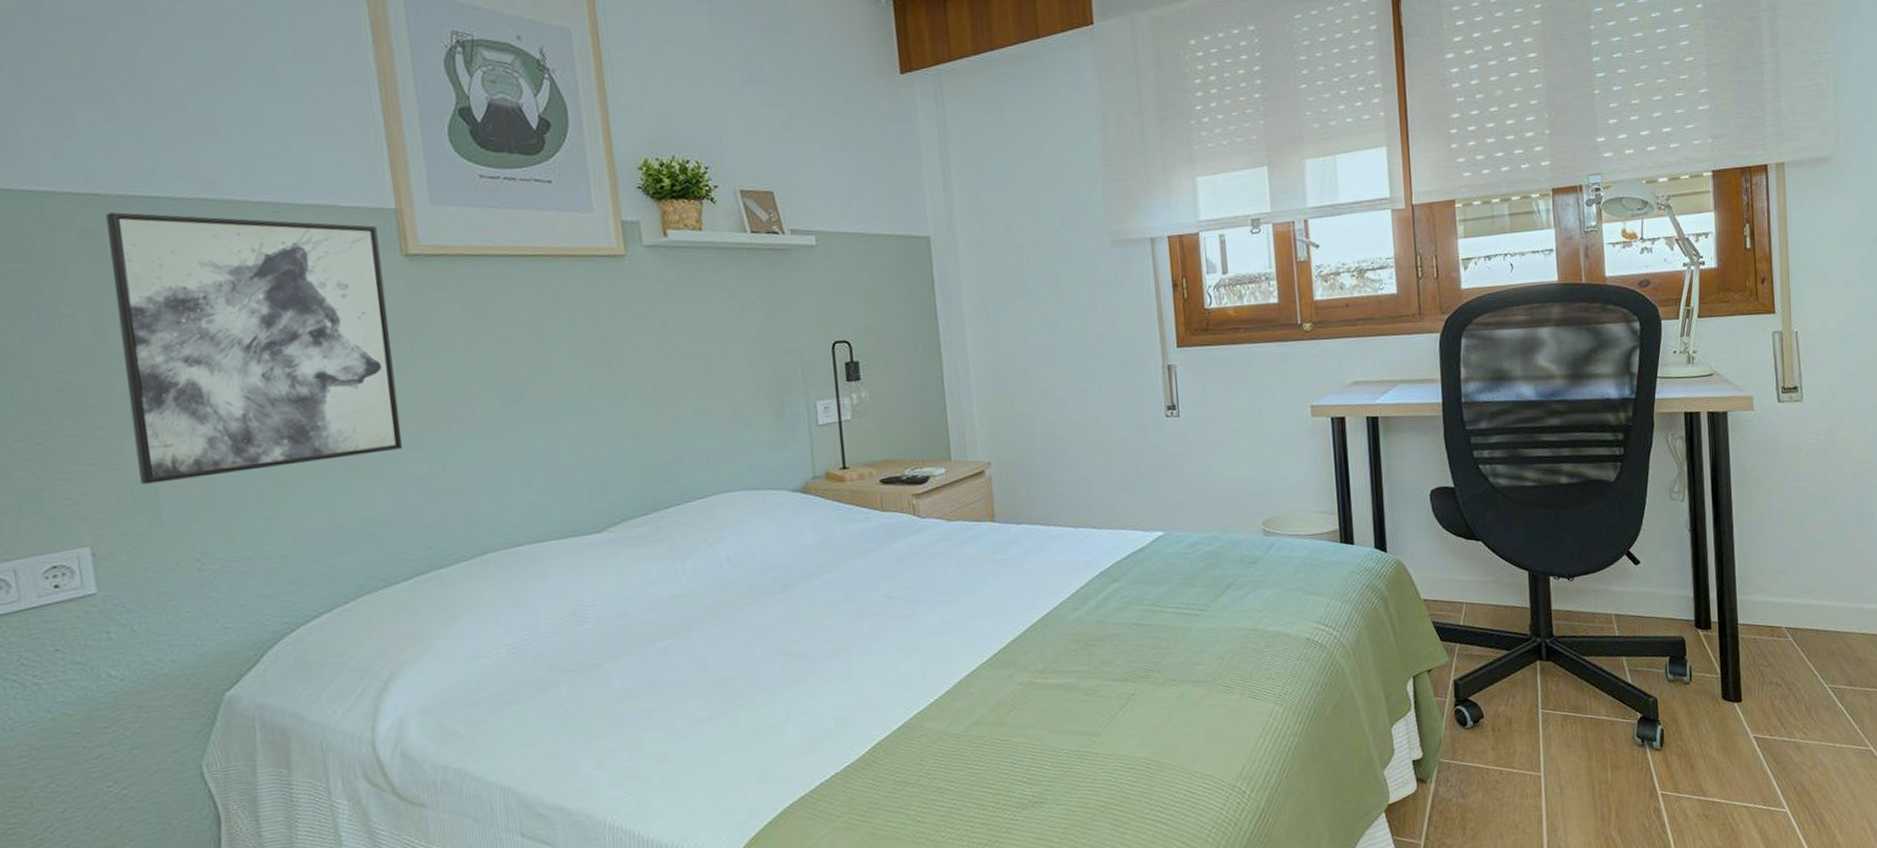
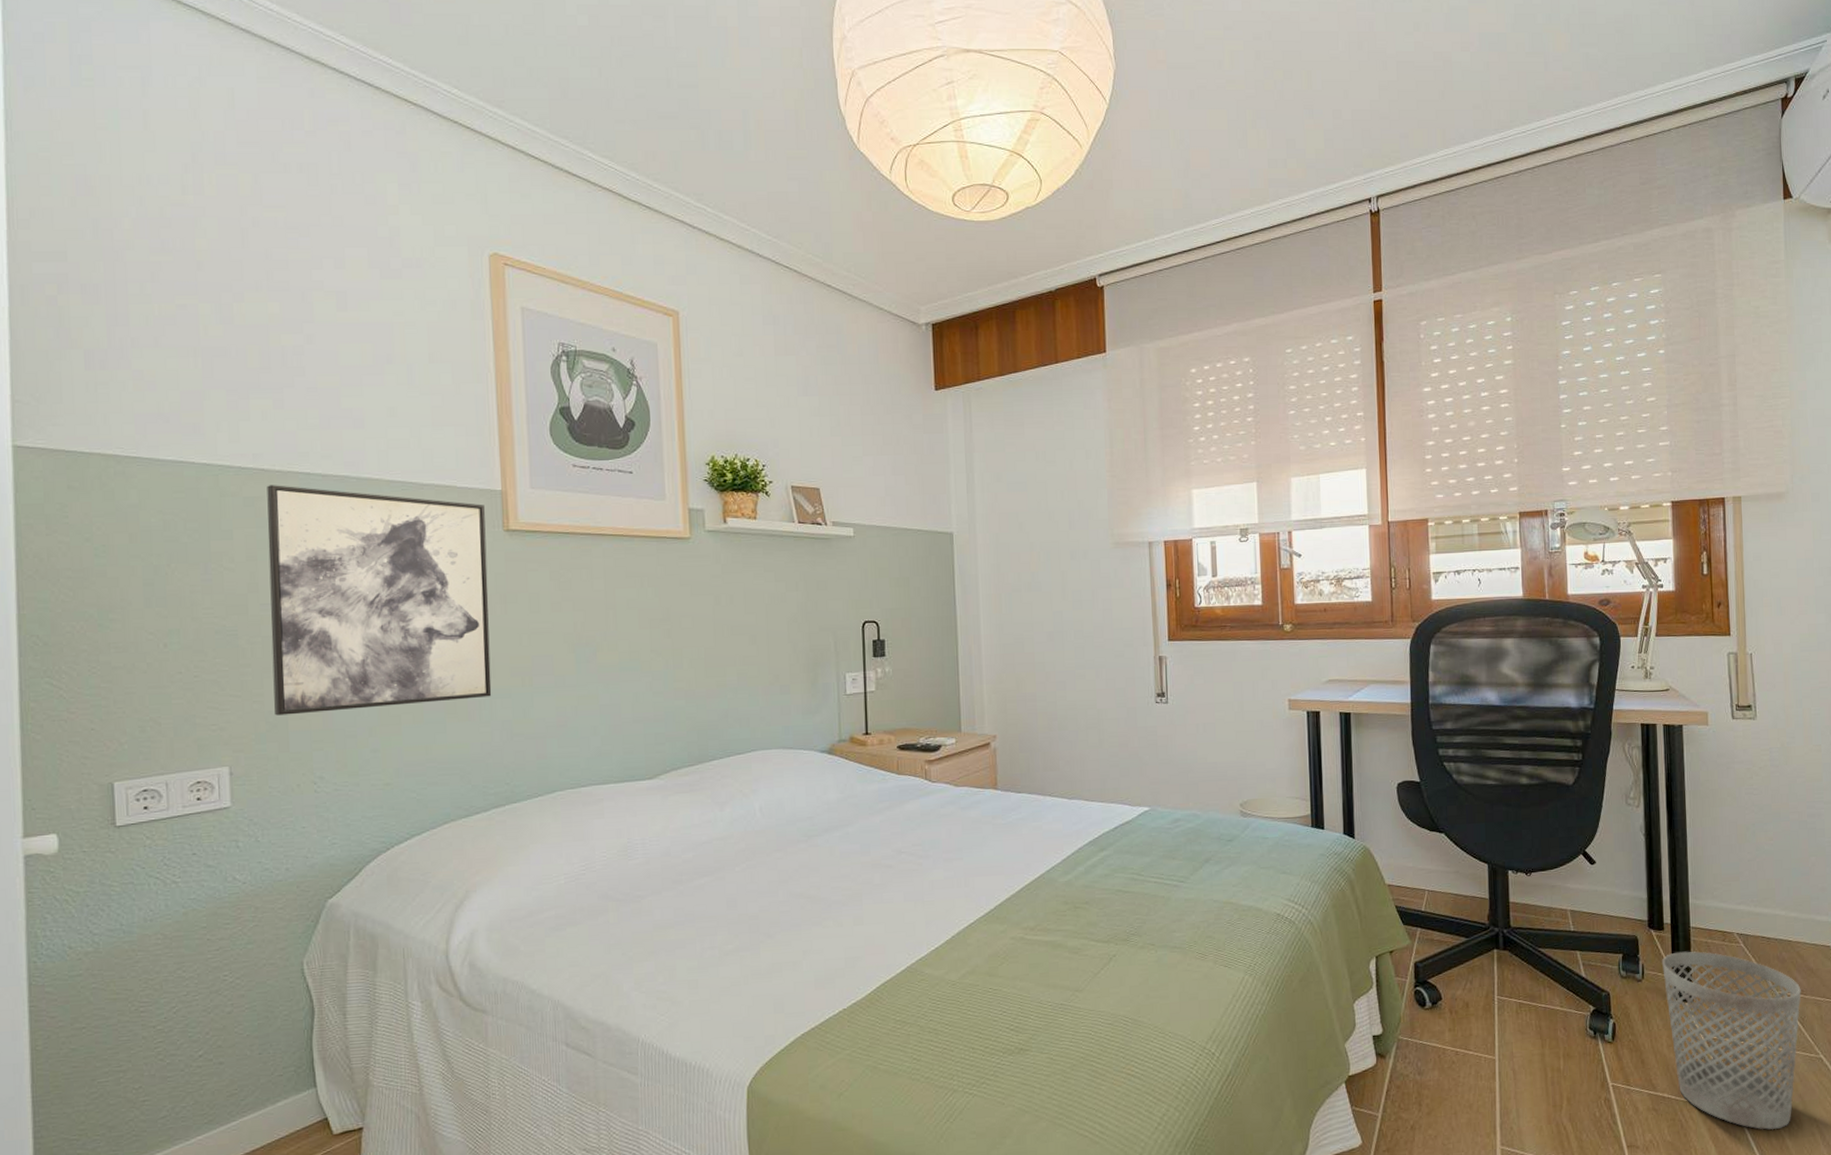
wastebasket: none [1709,649,1851,828] -> present [1661,951,1801,1130]

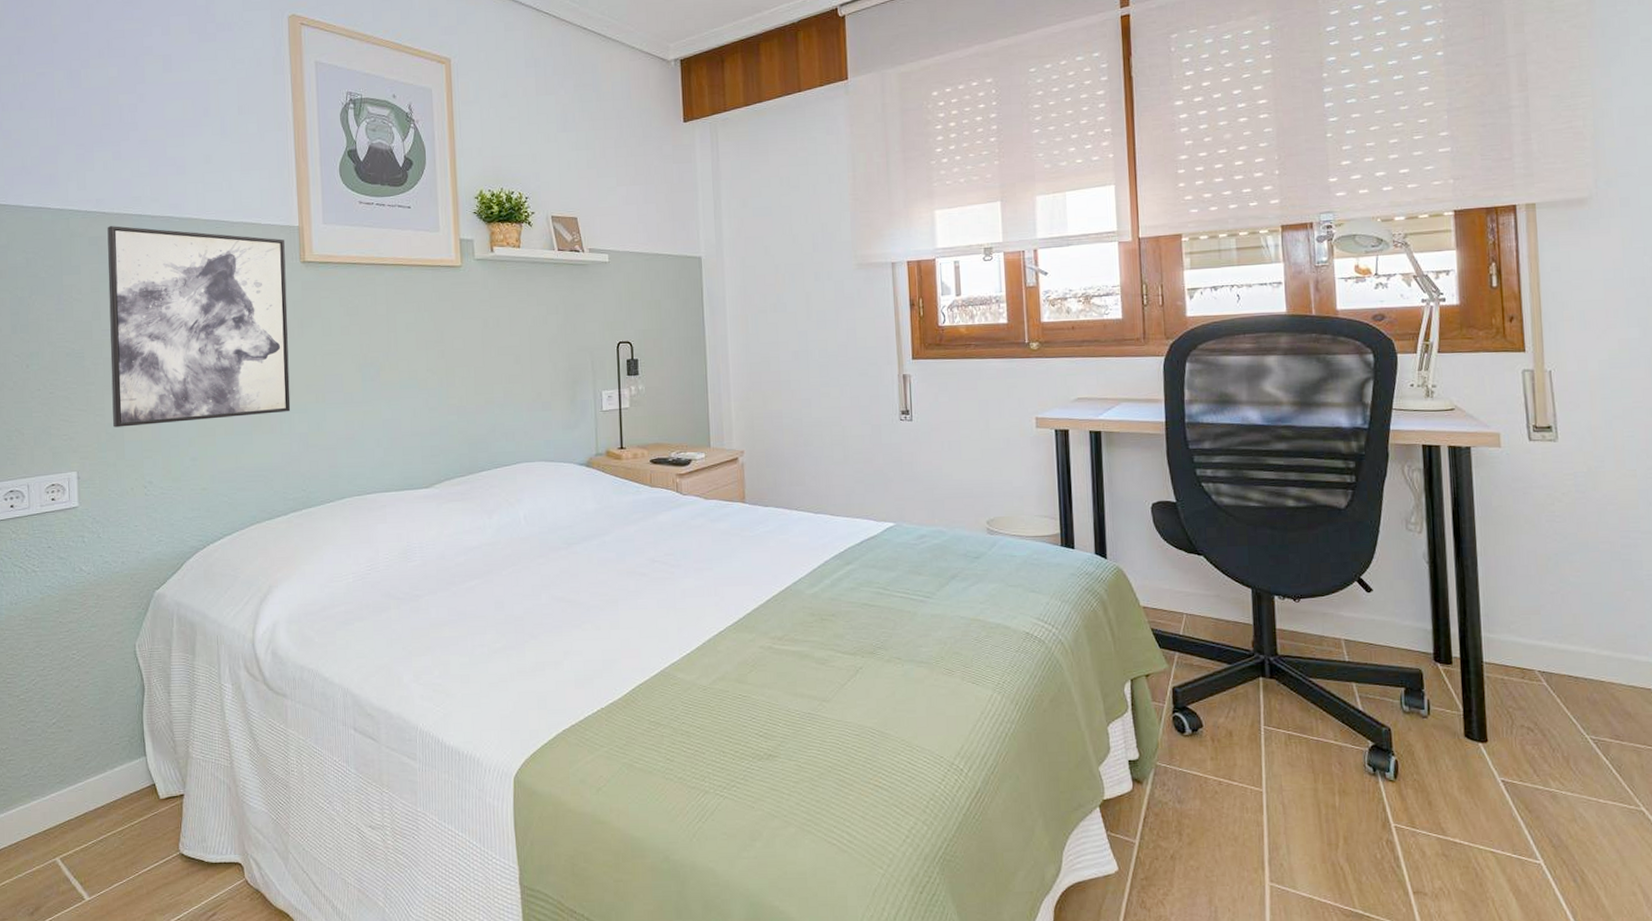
wastebasket: present [1661,951,1801,1130] -> none [1450,688,1617,886]

